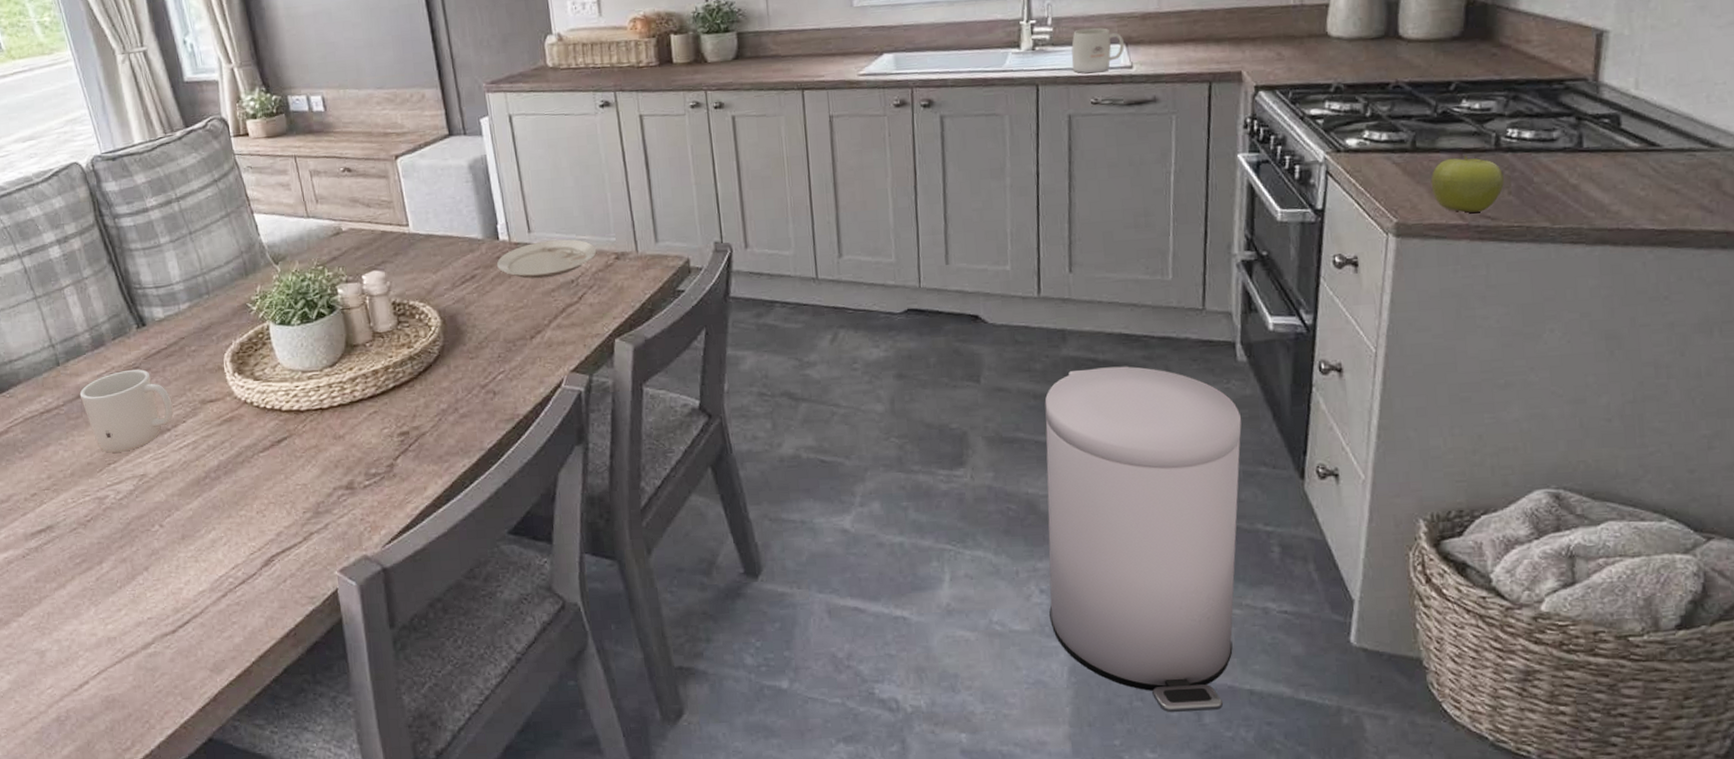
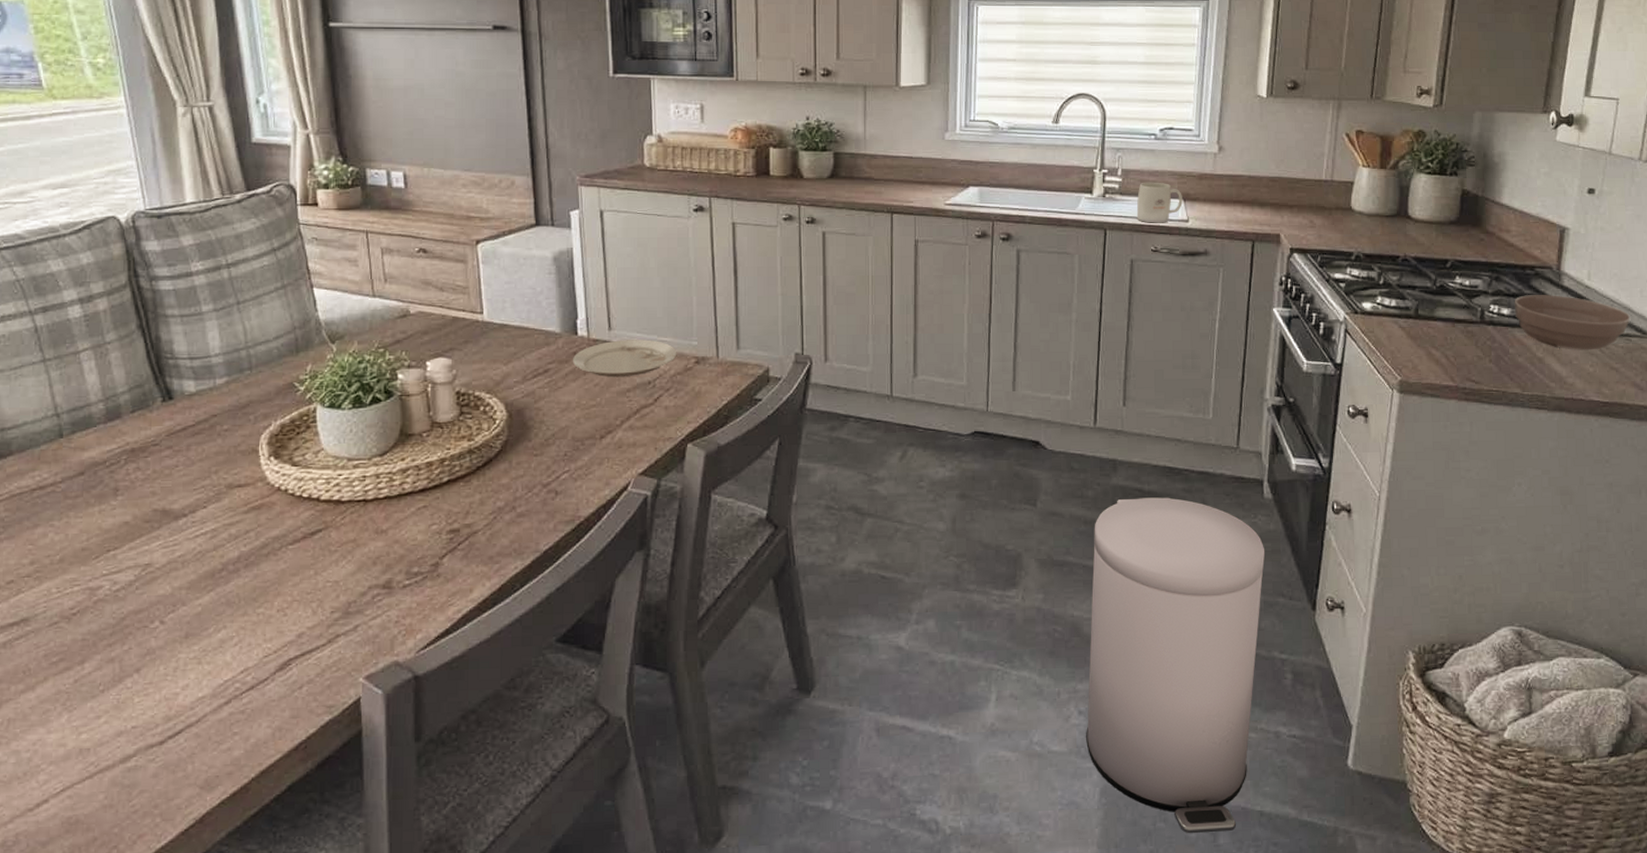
mug: present [79,369,174,453] -> none [83,446,193,538]
fruit: present [1430,155,1504,213] -> none [1429,325,1486,377]
bowl: none [1538,110,1694,173] -> present [1514,295,1631,351]

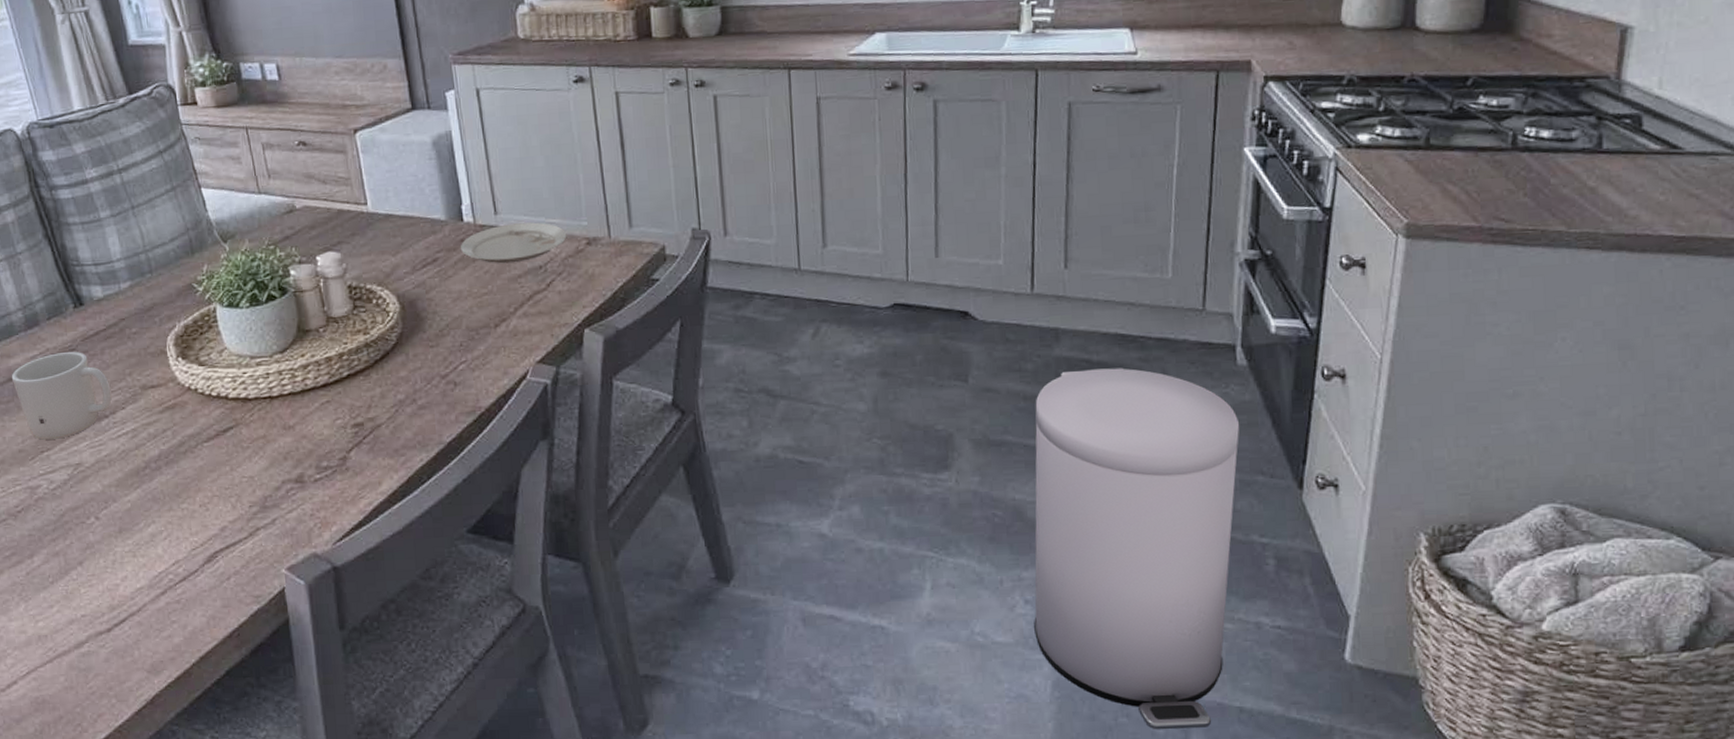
mug: none [83,446,193,538] -> present [11,351,112,440]
mug: present [1136,182,1183,223] -> none [1073,10,1129,59]
bowl: present [1514,295,1631,351] -> none [1557,110,1718,176]

